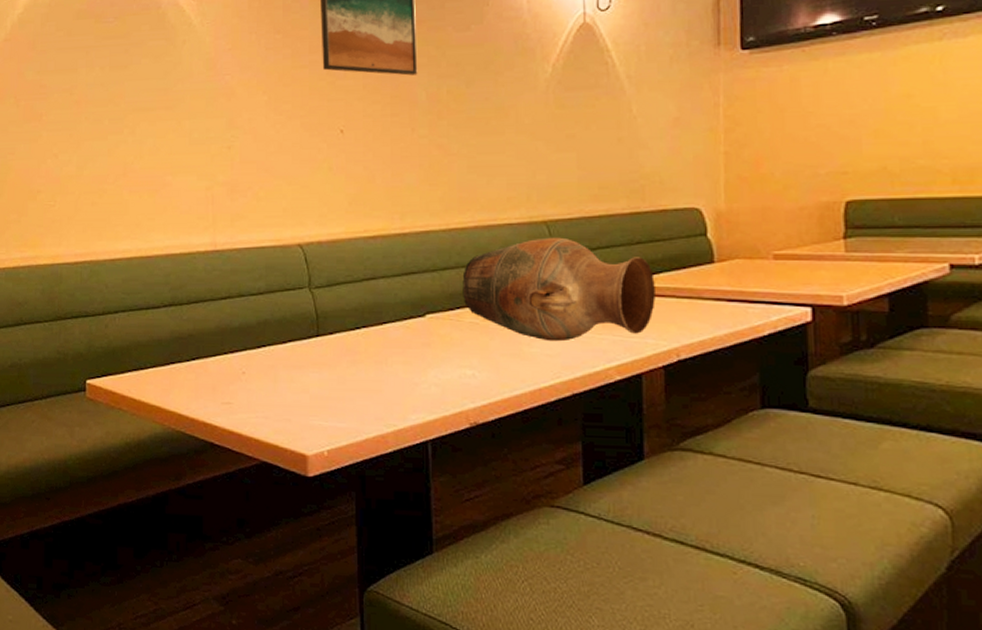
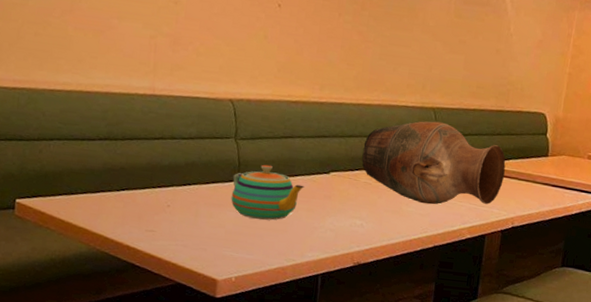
teapot: none [312,314,397,380] -> present [231,164,305,220]

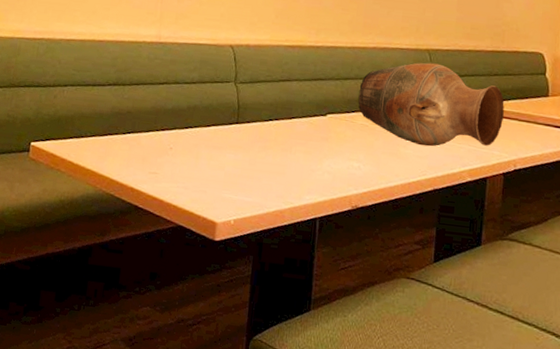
teapot: present [231,164,305,220] -> none [230,107,302,163]

